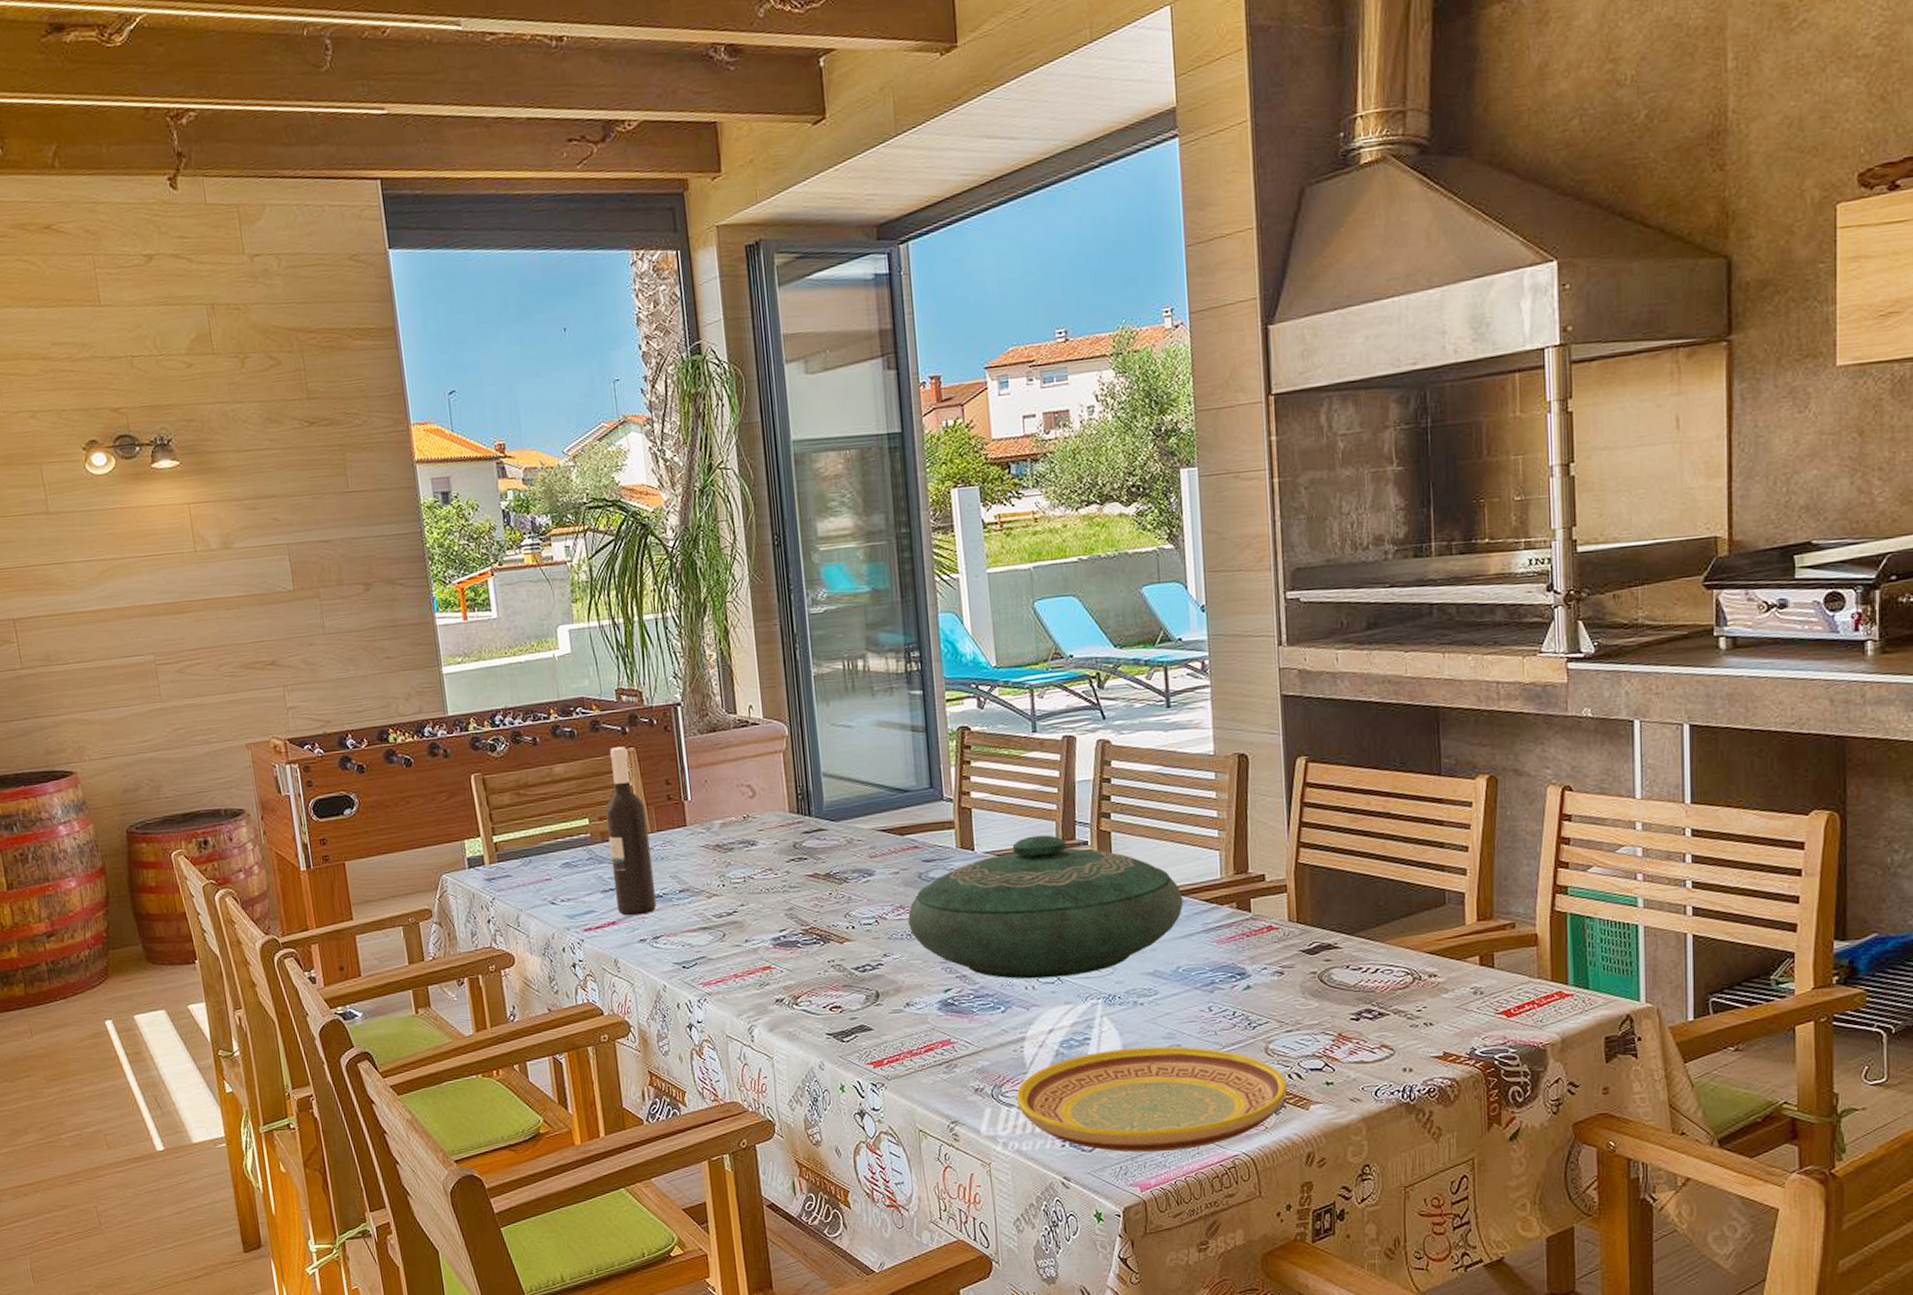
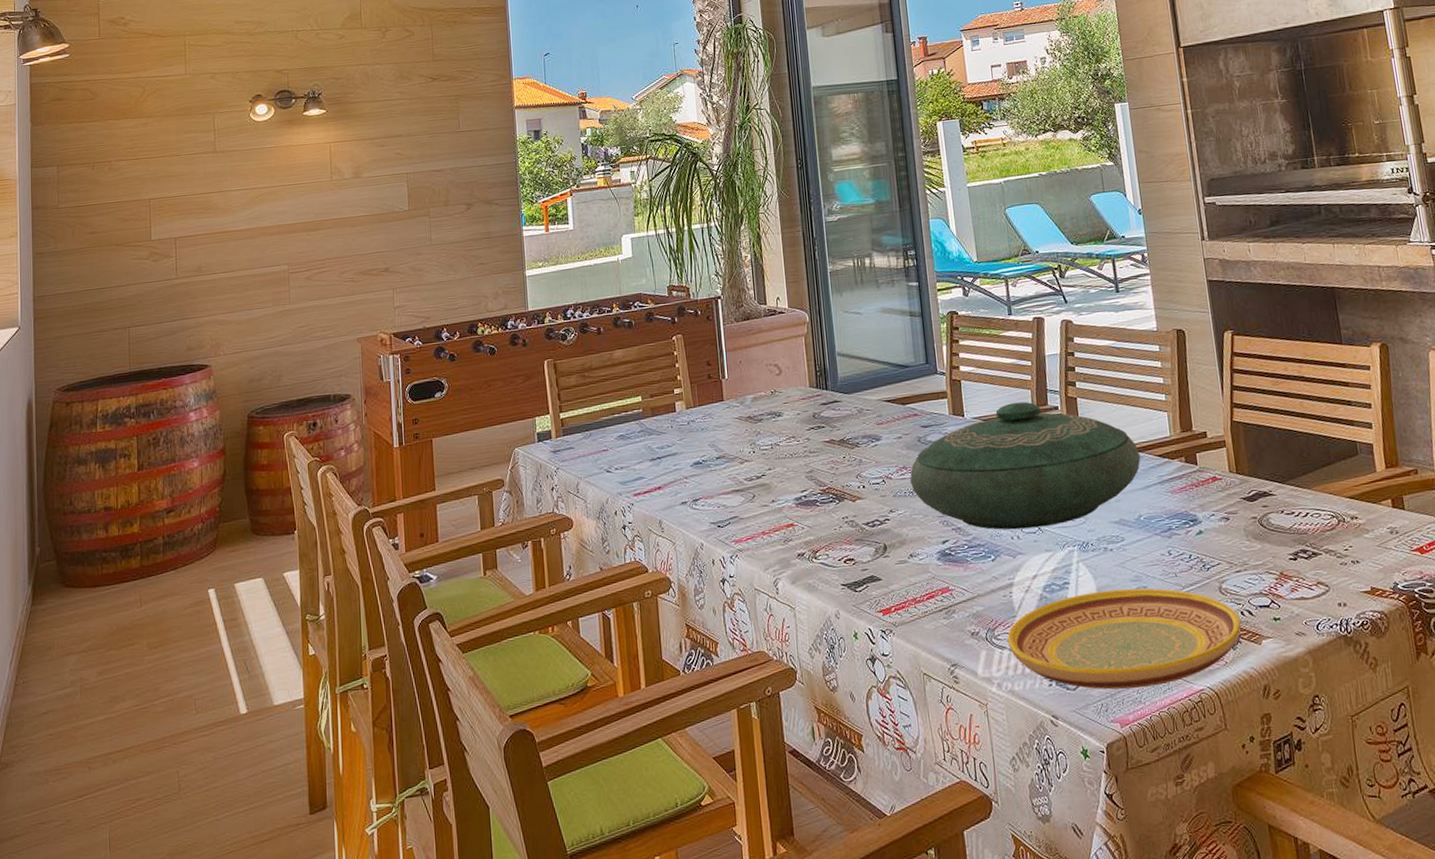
wine bottle: present [605,746,656,916] -> none [656,334,697,482]

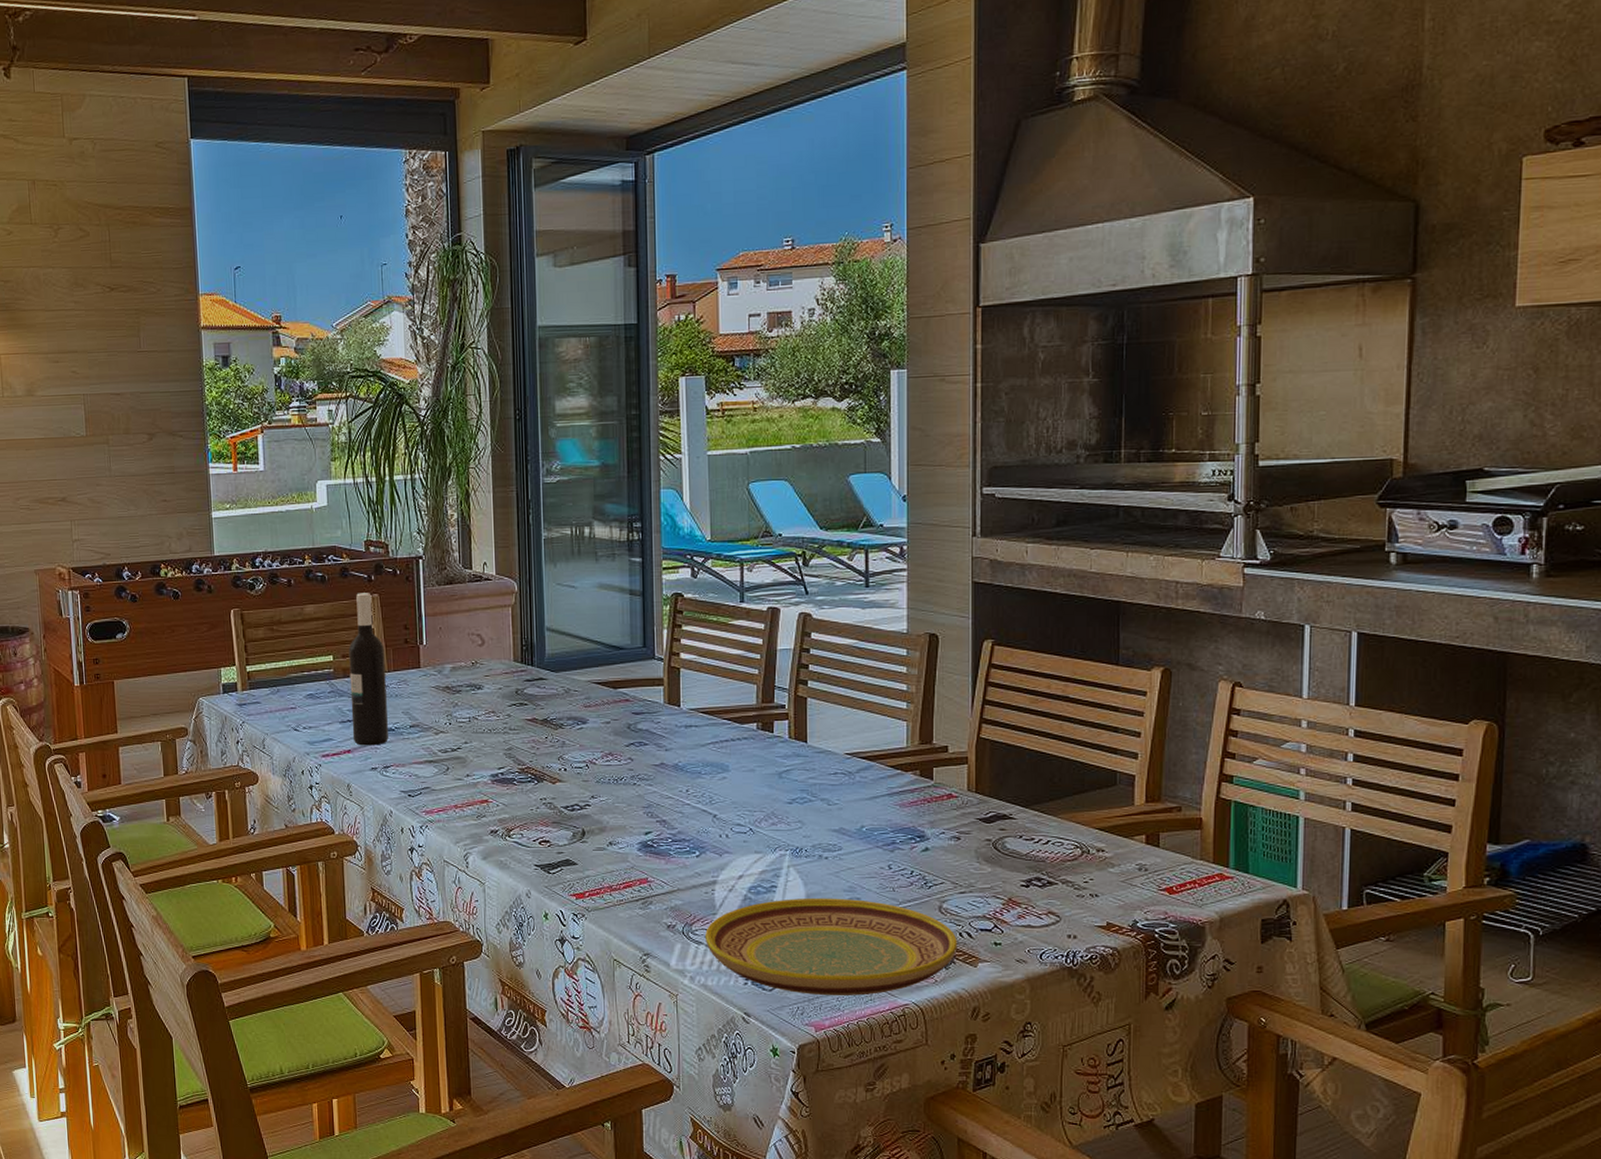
wine bottle: none [656,334,697,482] -> present [348,593,388,746]
decorative bowl: present [910,401,1141,530] -> none [616,697,871,828]

